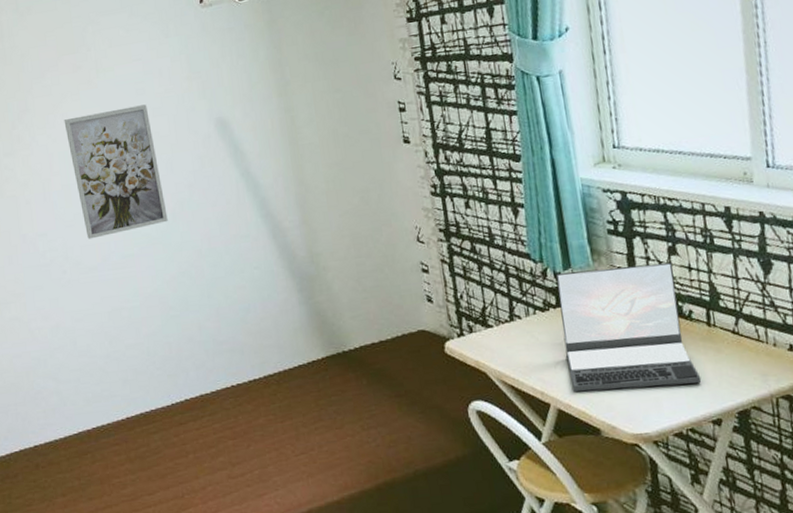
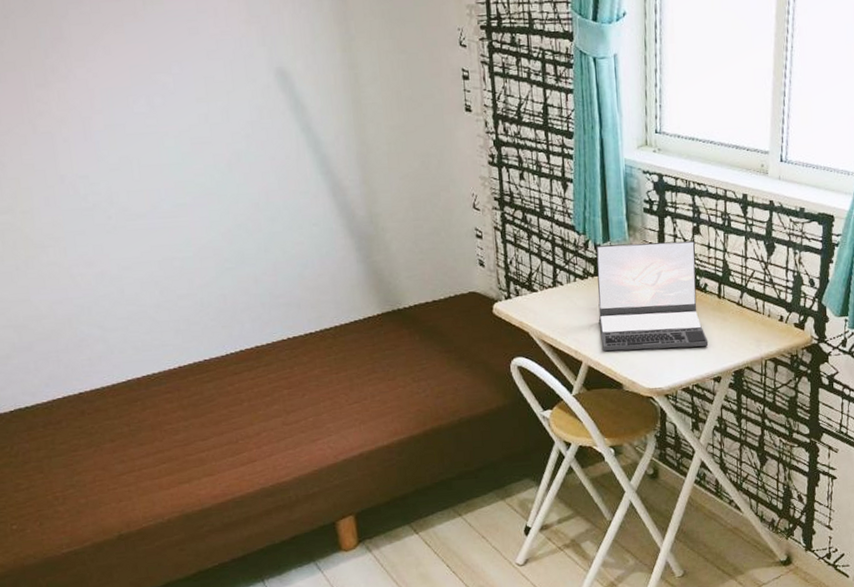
wall art: present [64,104,168,239] -> none [106,45,223,185]

